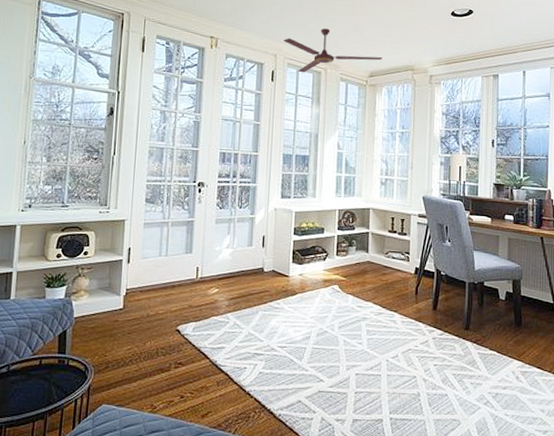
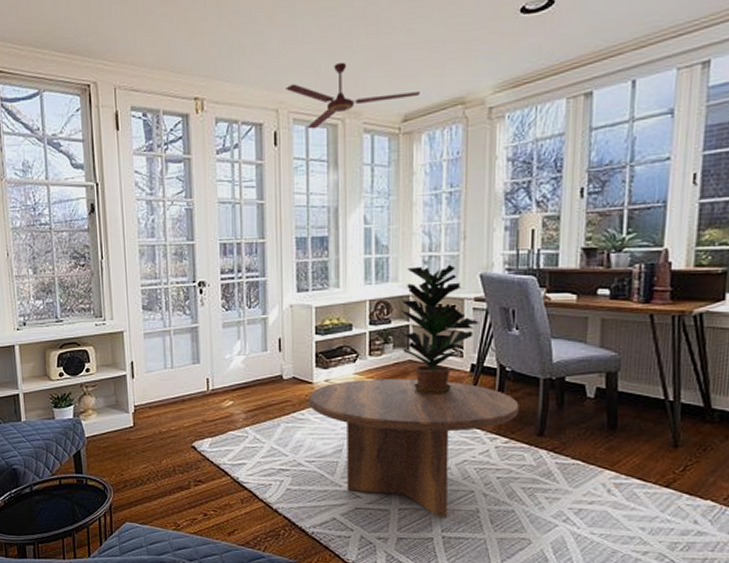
coffee table: none [284,275,451,401] -> present [309,379,519,519]
potted plant: none [361,186,421,292] -> present [400,264,479,395]

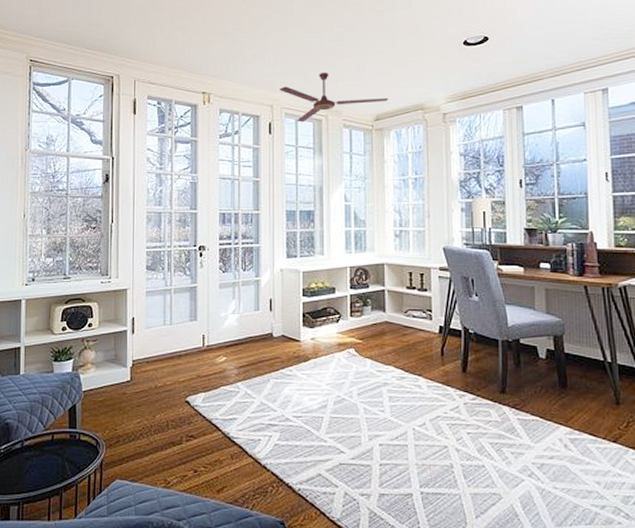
coffee table: present [309,379,519,519] -> none [296,338,483,474]
potted plant: present [400,264,479,395] -> none [377,238,444,354]

